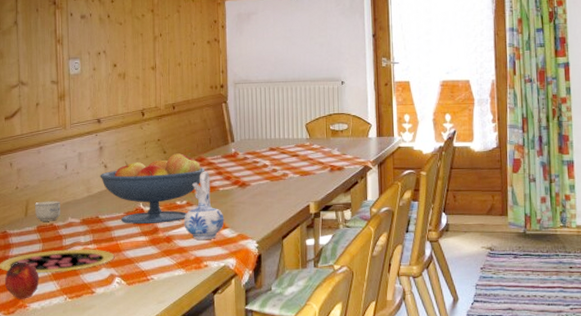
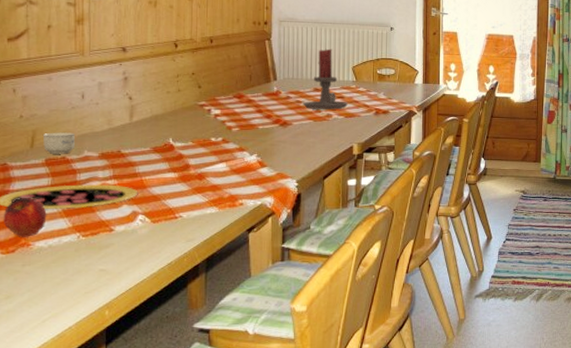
fruit bowl: present [100,153,204,224] -> none [123,89,243,160]
ceramic pitcher: present [184,171,224,240] -> none [218,108,263,177]
candle holder: none [260,107,303,169] -> present [303,48,348,110]

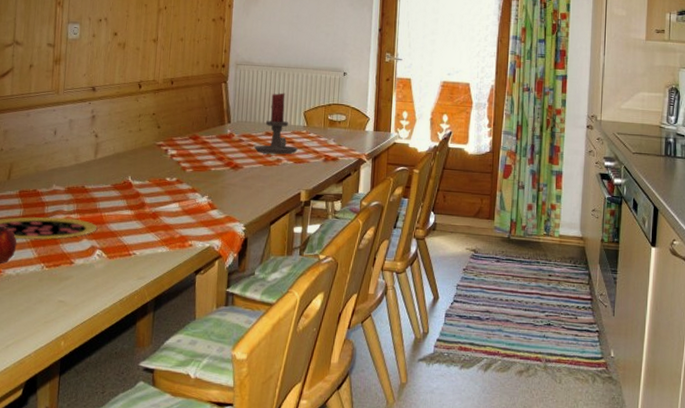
cup: present [42,132,75,154] -> none [18,165,46,187]

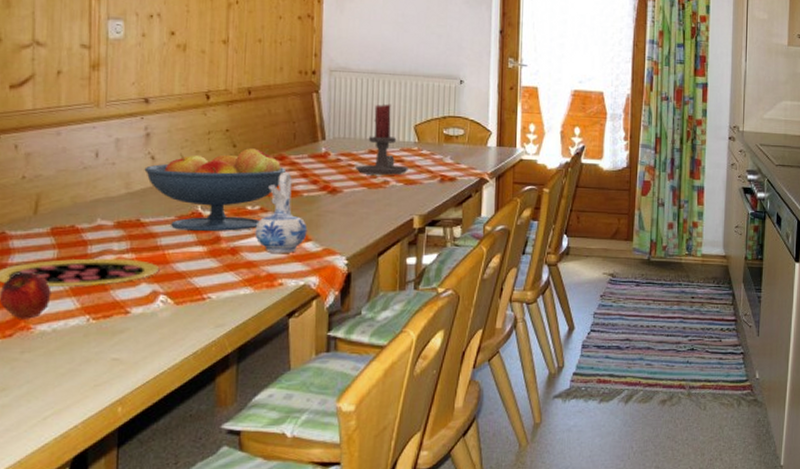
fruit bowl: none [89,129,198,199] -> present [144,148,285,231]
ceramic pitcher: none [172,149,214,219] -> present [255,171,308,253]

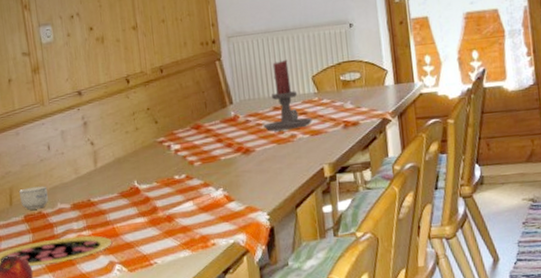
cup: none [48,196,86,222] -> present [18,186,48,210]
fruit bowl: present [144,148,285,231] -> none [87,121,202,205]
ceramic pitcher: present [255,171,308,253] -> none [184,139,230,216]

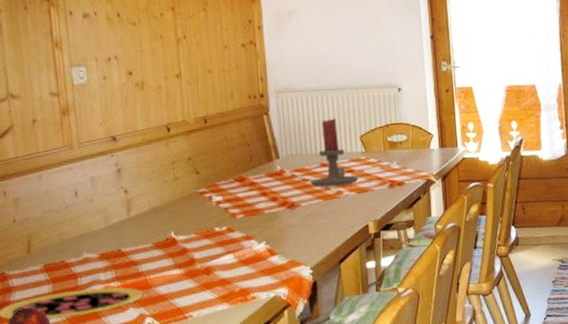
cup: present [18,186,48,210] -> none [38,234,73,259]

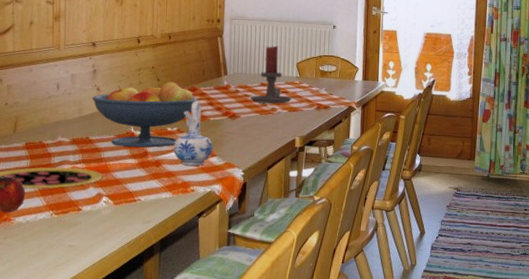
fruit bowl: none [119,172,246,256] -> present [92,82,197,148]
ceramic pitcher: none [225,192,273,269] -> present [173,100,213,166]

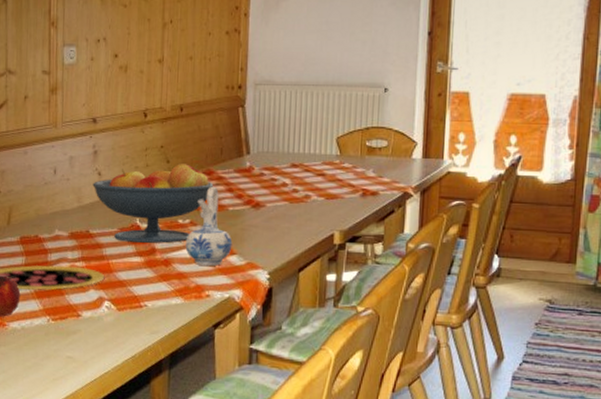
candle holder: present [250,45,292,104] -> none [278,116,330,190]

